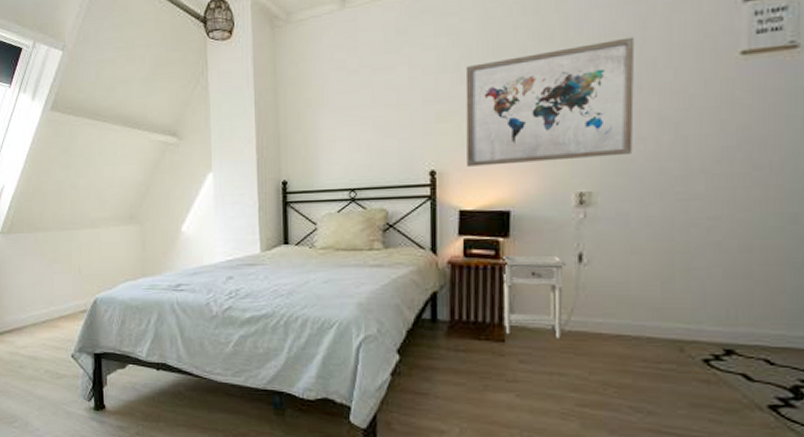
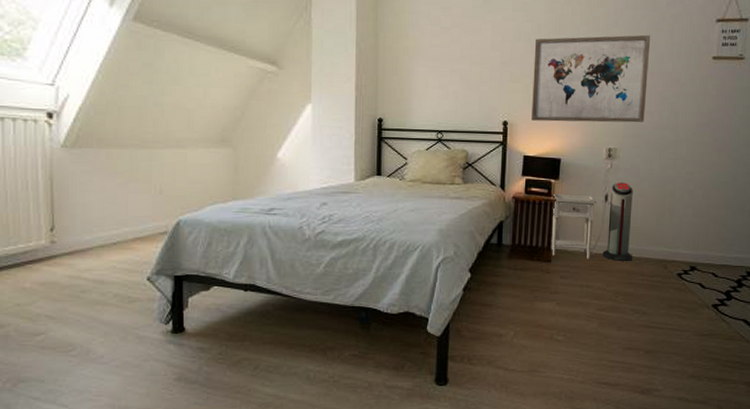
air purifier: none [579,236,628,341] -> present [602,182,633,261]

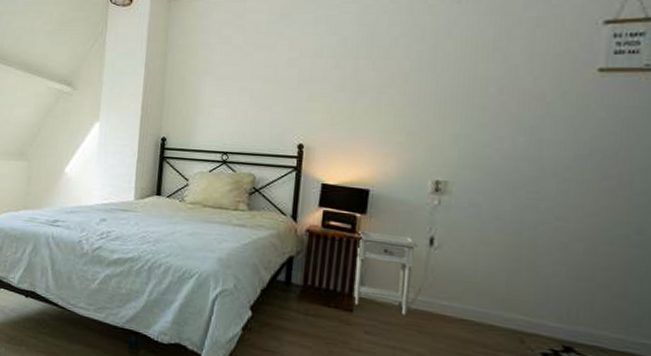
wall art: present [531,35,651,123] -> none [333,44,500,151]
air purifier: present [602,182,633,261] -> none [424,223,471,326]

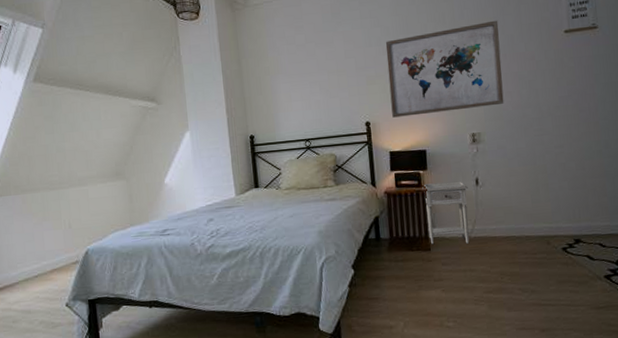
wall art: none [333,44,500,151] -> present [385,20,504,118]

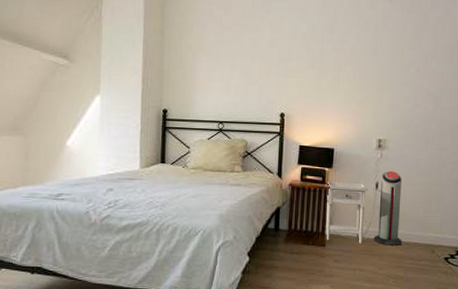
wall art: present [385,20,504,118] -> none [307,35,417,116]
air purifier: none [480,164,513,242] -> present [373,171,403,246]

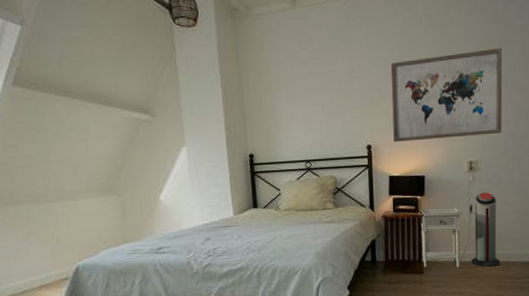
wall art: none [307,35,417,116] -> present [390,47,503,142]

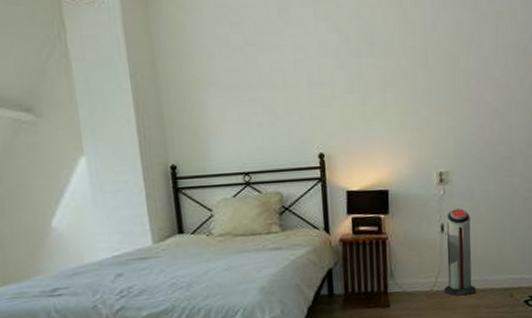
wall art: present [390,47,503,142] -> none [344,37,475,150]
nightstand: present [419,207,463,268] -> none [383,227,433,300]

